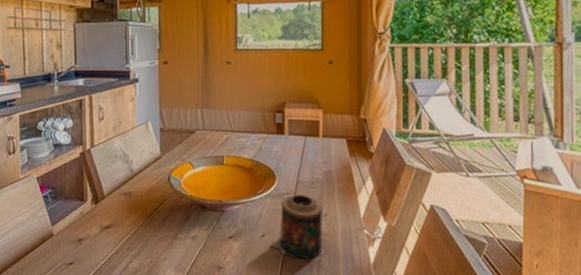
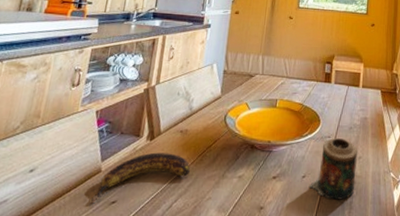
banana: none [50,216,140,267] -> present [91,152,190,205]

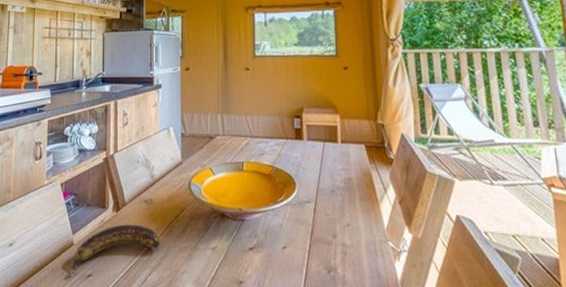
candle: present [308,138,358,200] -> none [291,203,346,274]

